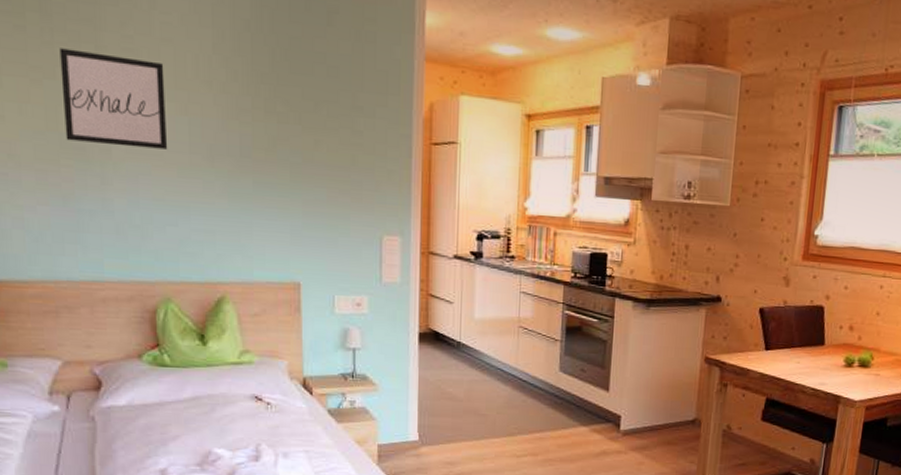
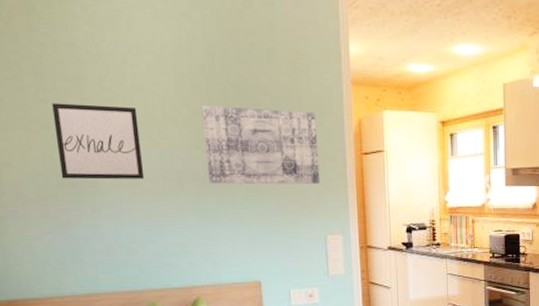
wall art: none [243,69,380,174] -> present [201,106,320,185]

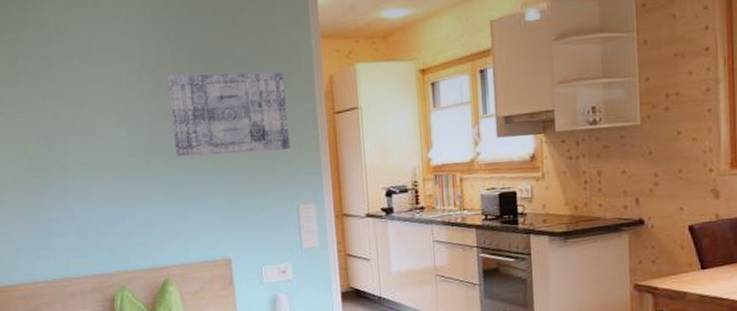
wall art: present [52,103,145,180] -> none [24,83,113,162]

